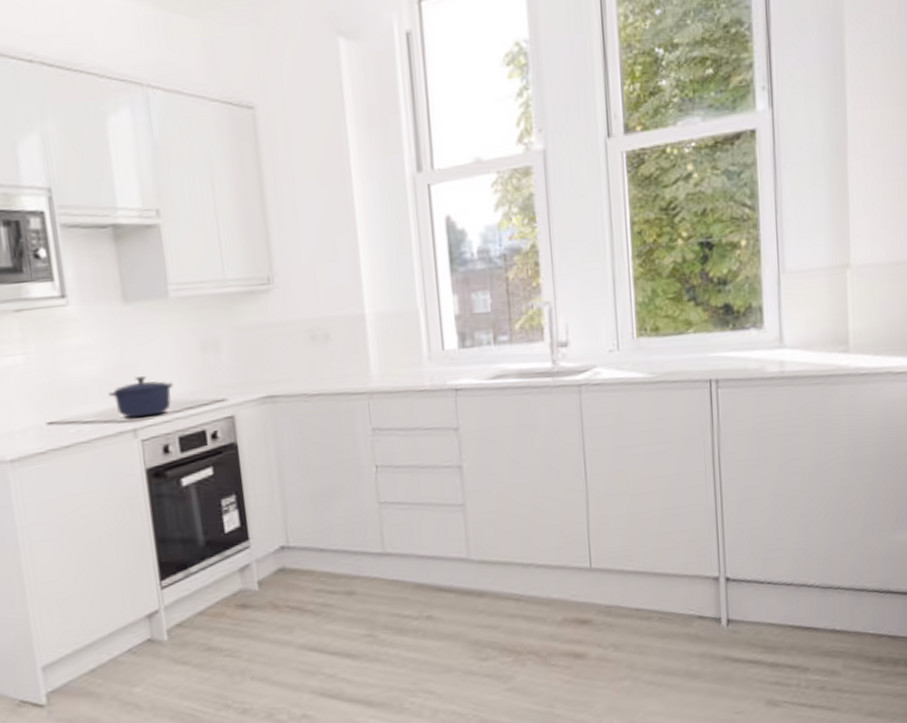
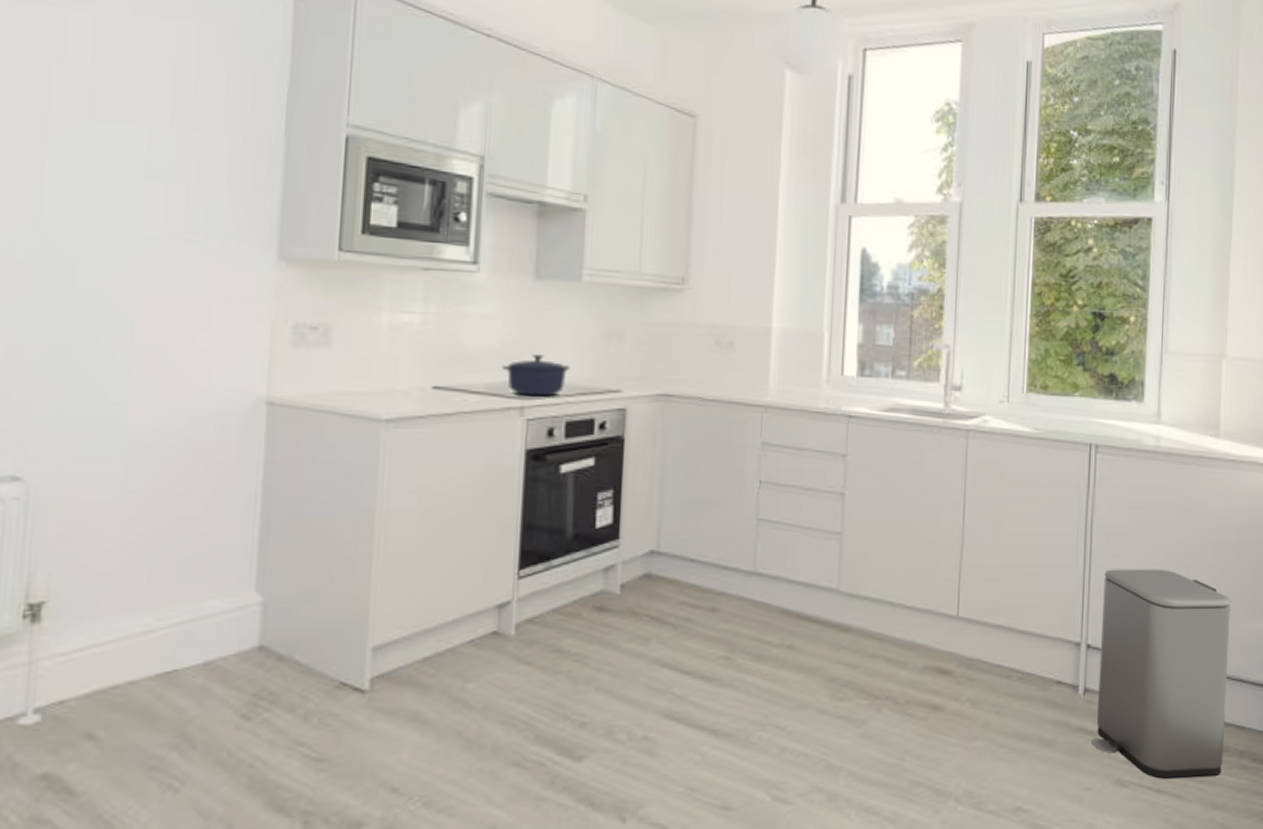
pedal bin: none [737,494,877,695] -> present [1091,569,1231,780]

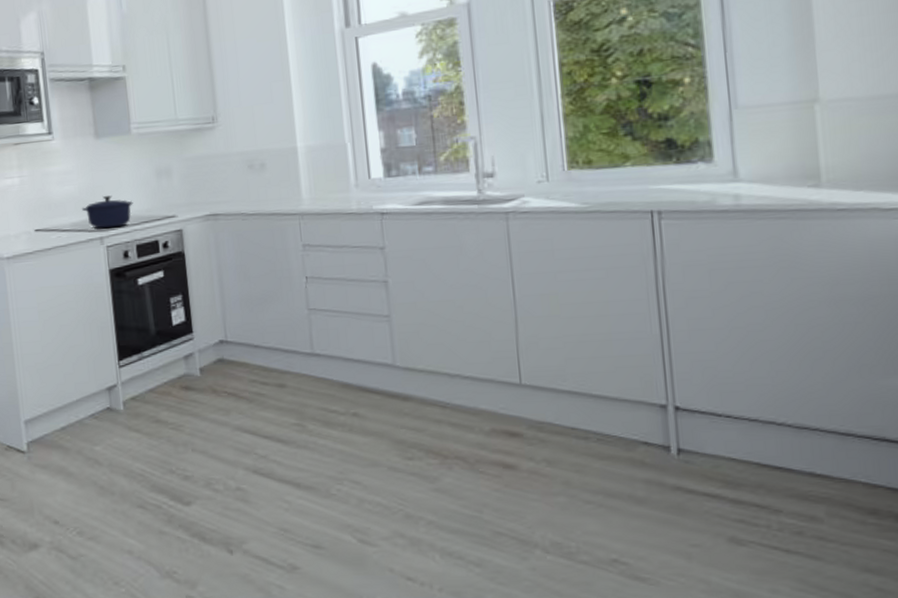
pedal bin: present [1091,569,1231,780] -> none [686,328,873,540]

